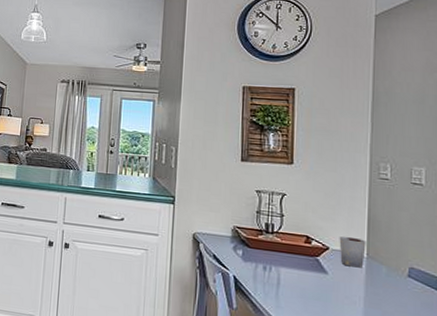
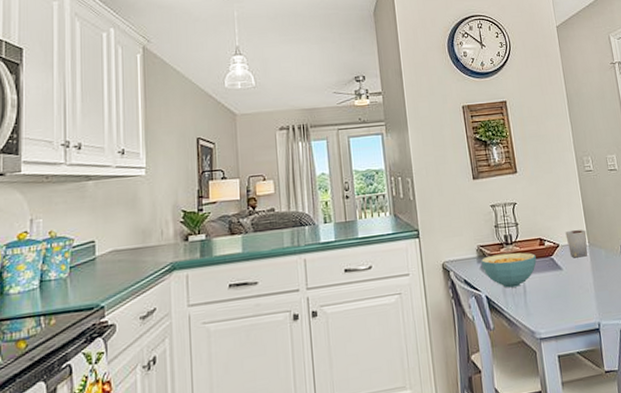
cereal bowl: none [234,239,298,277] -> present [480,252,537,288]

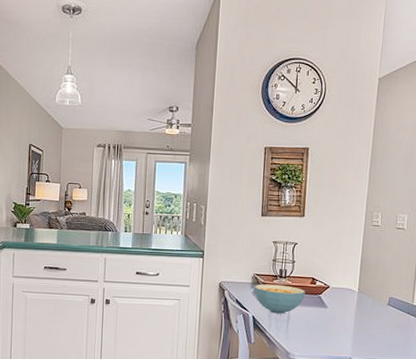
cup: present [565,229,588,258] -> none [337,275,359,301]

